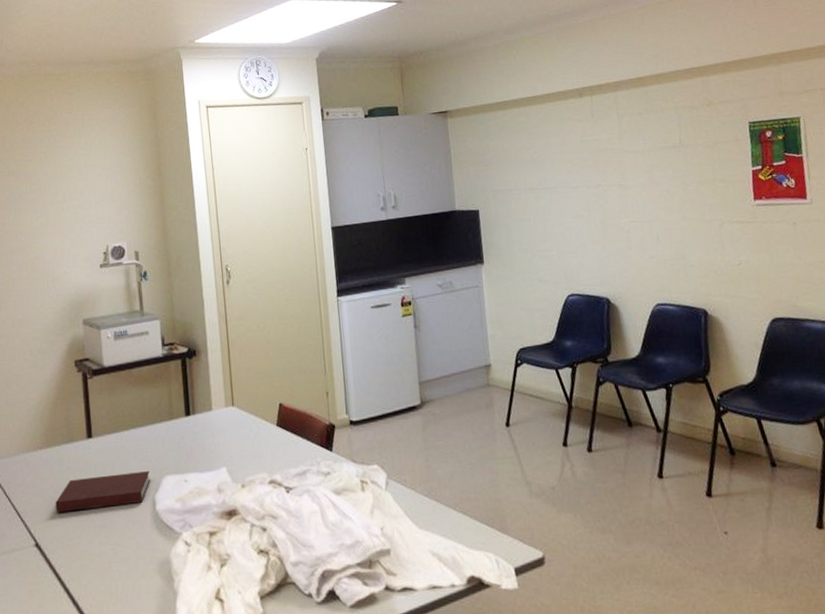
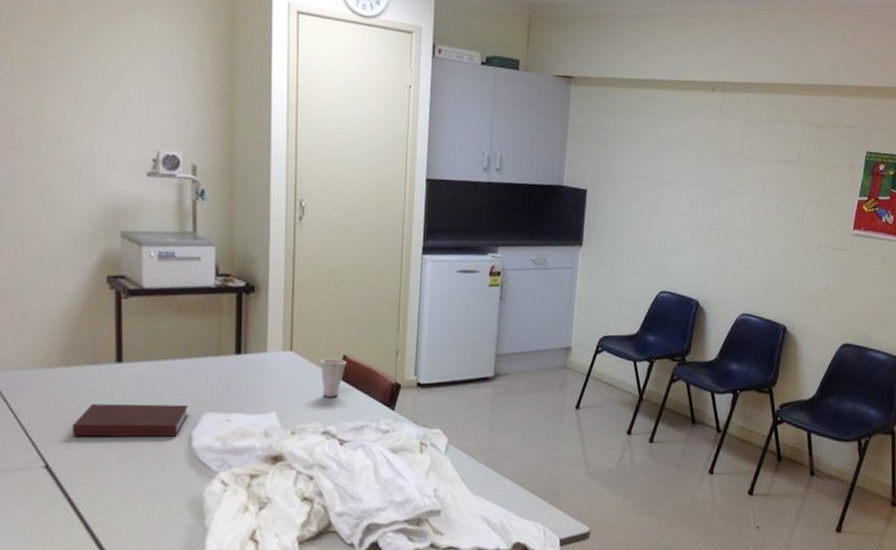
cup: none [260,407,284,446] -> present [321,358,347,397]

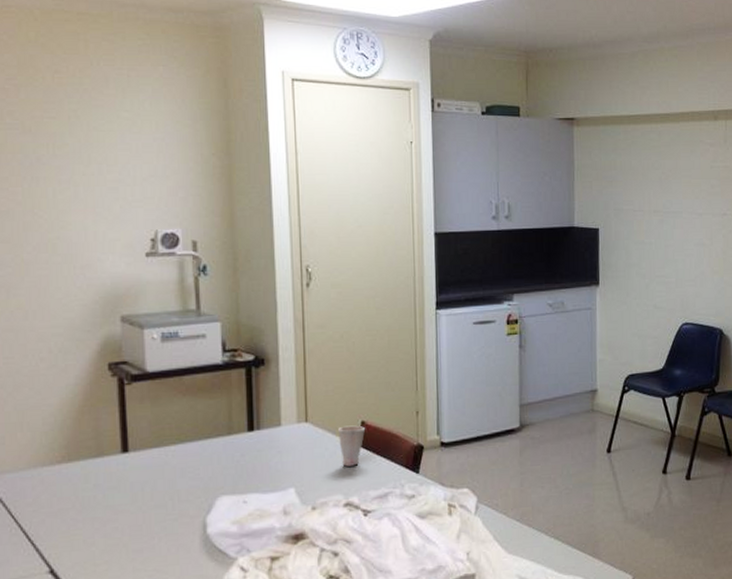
notebook: present [72,403,188,437] -> none [78,491,201,536]

